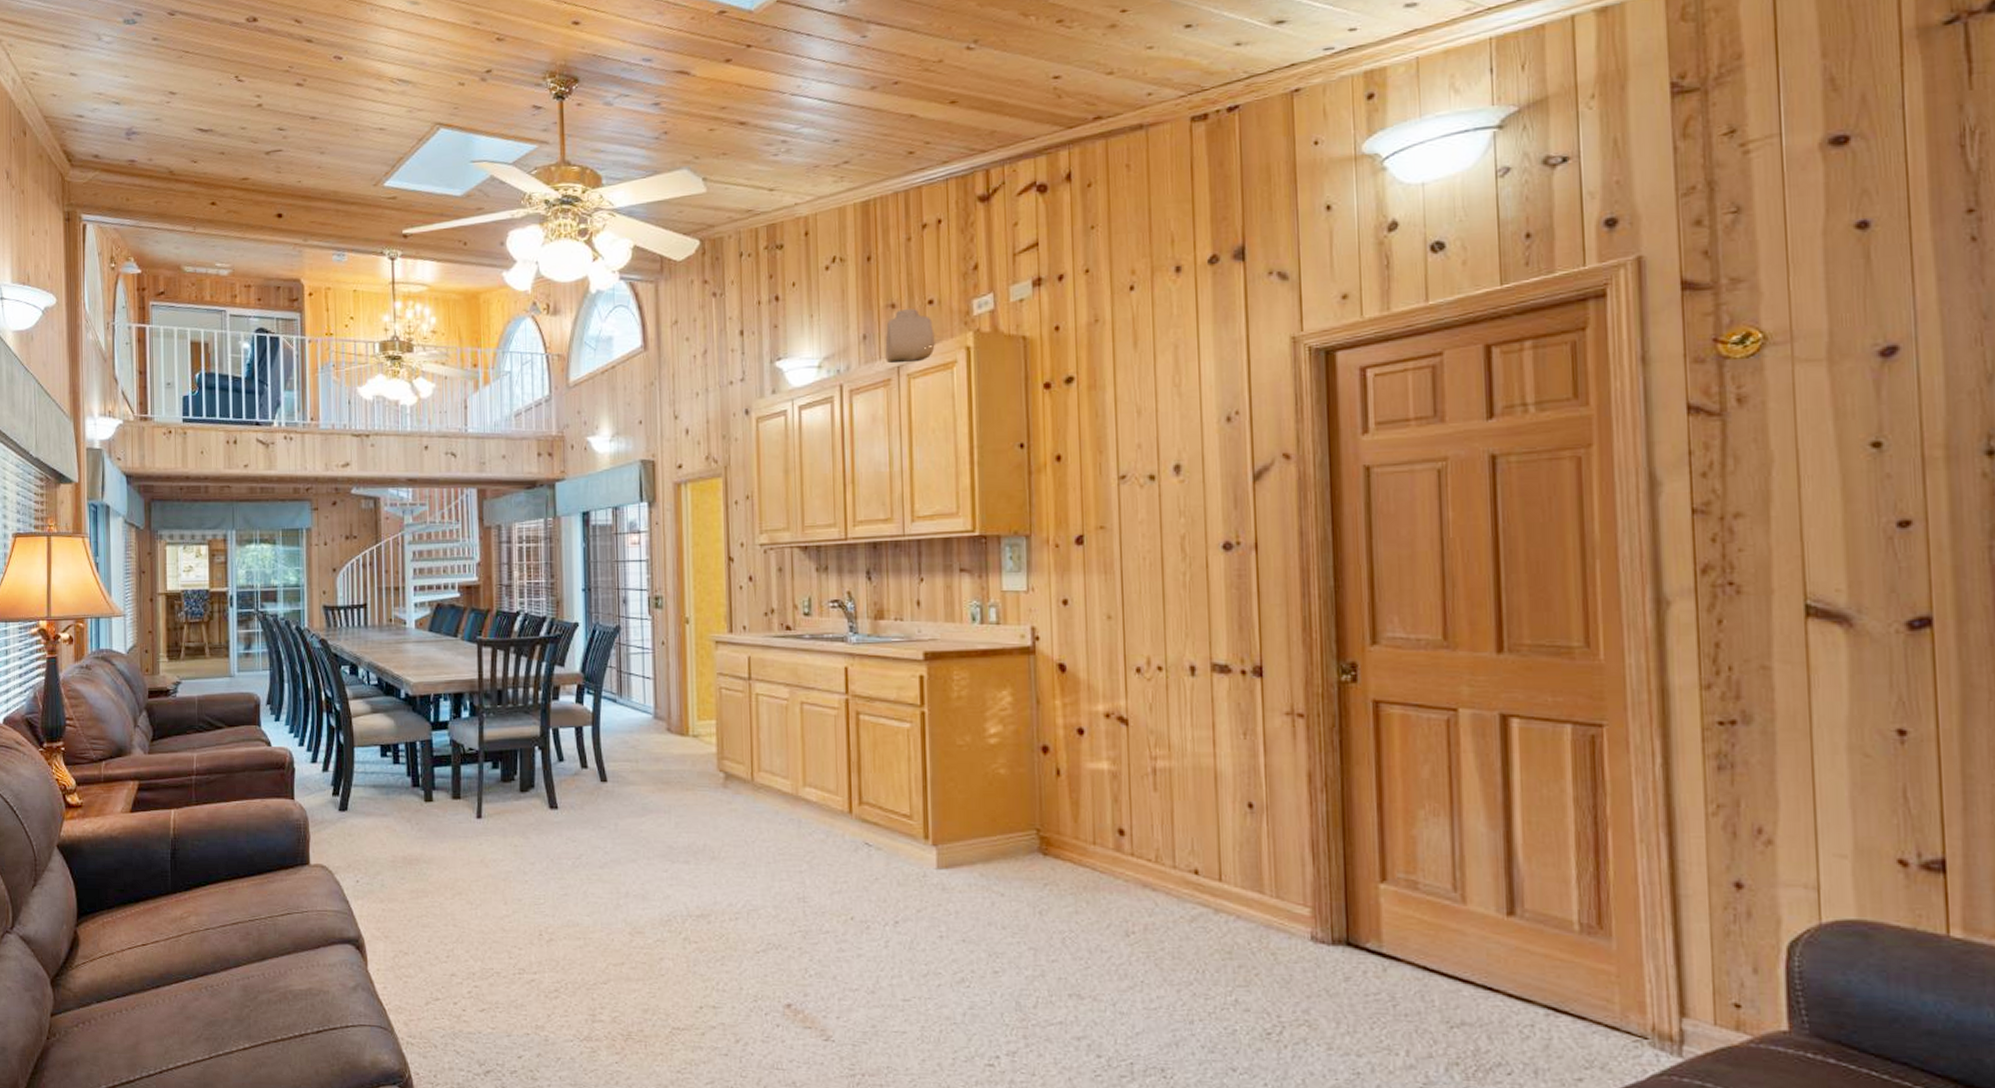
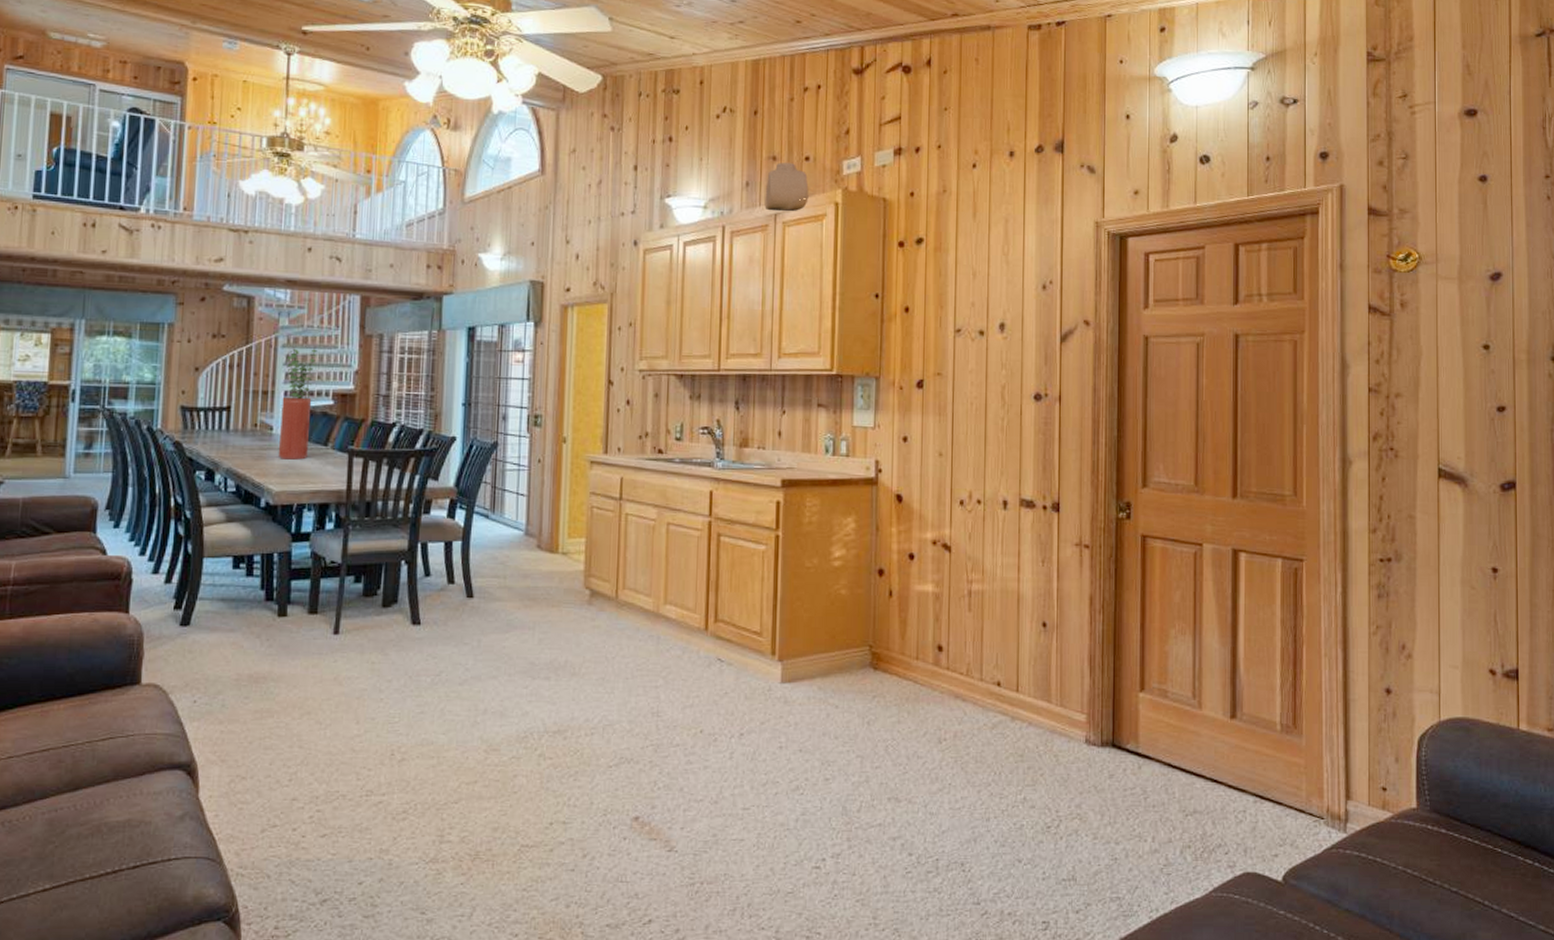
vase: none [412,541,441,652] -> present [278,346,317,460]

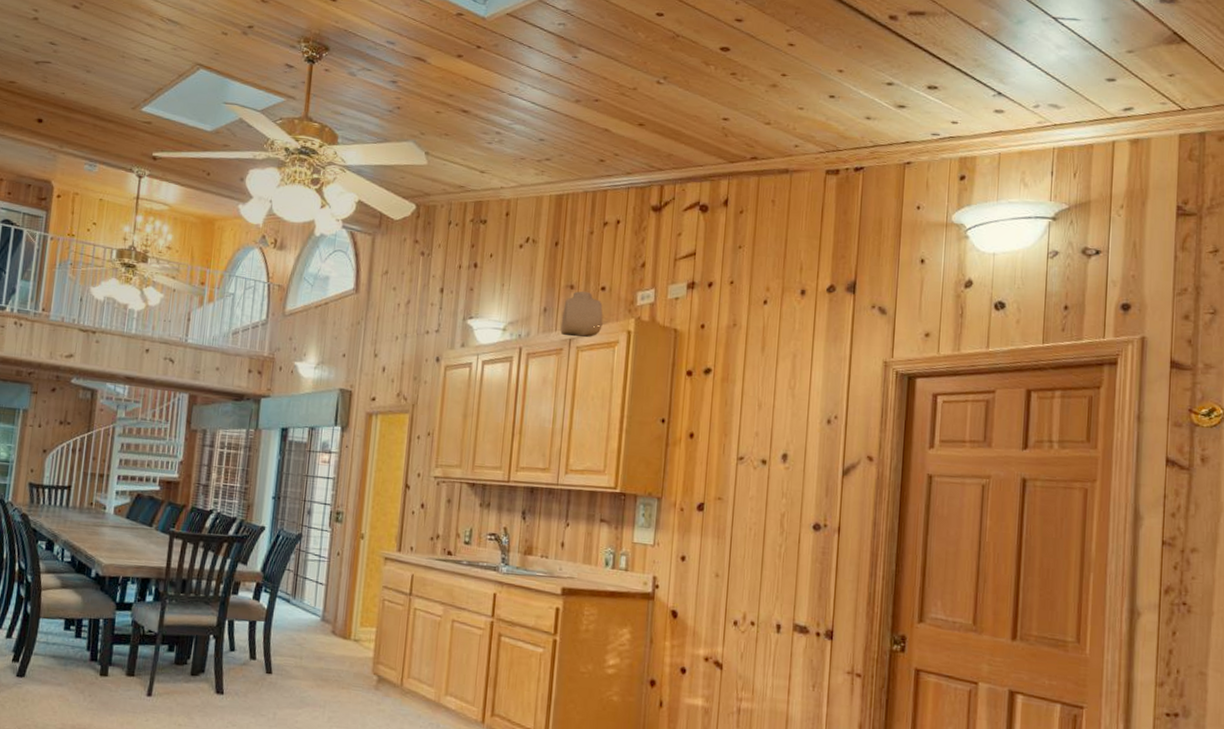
vase: present [278,346,317,460] -> none [109,436,149,538]

